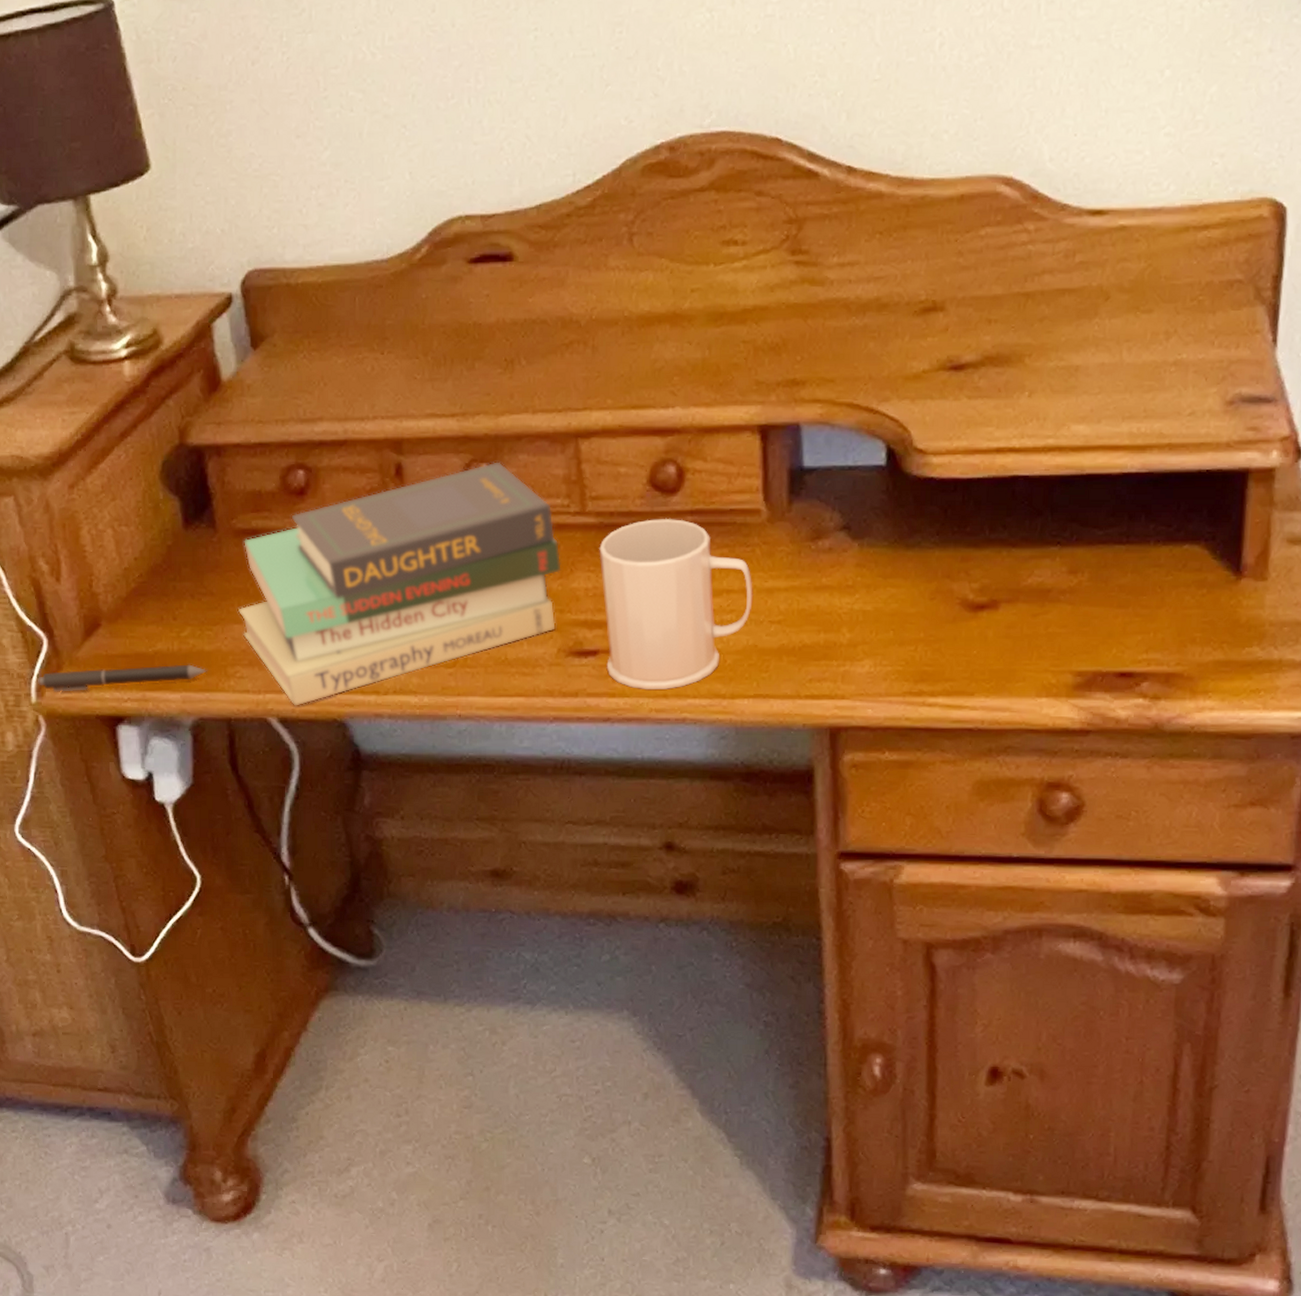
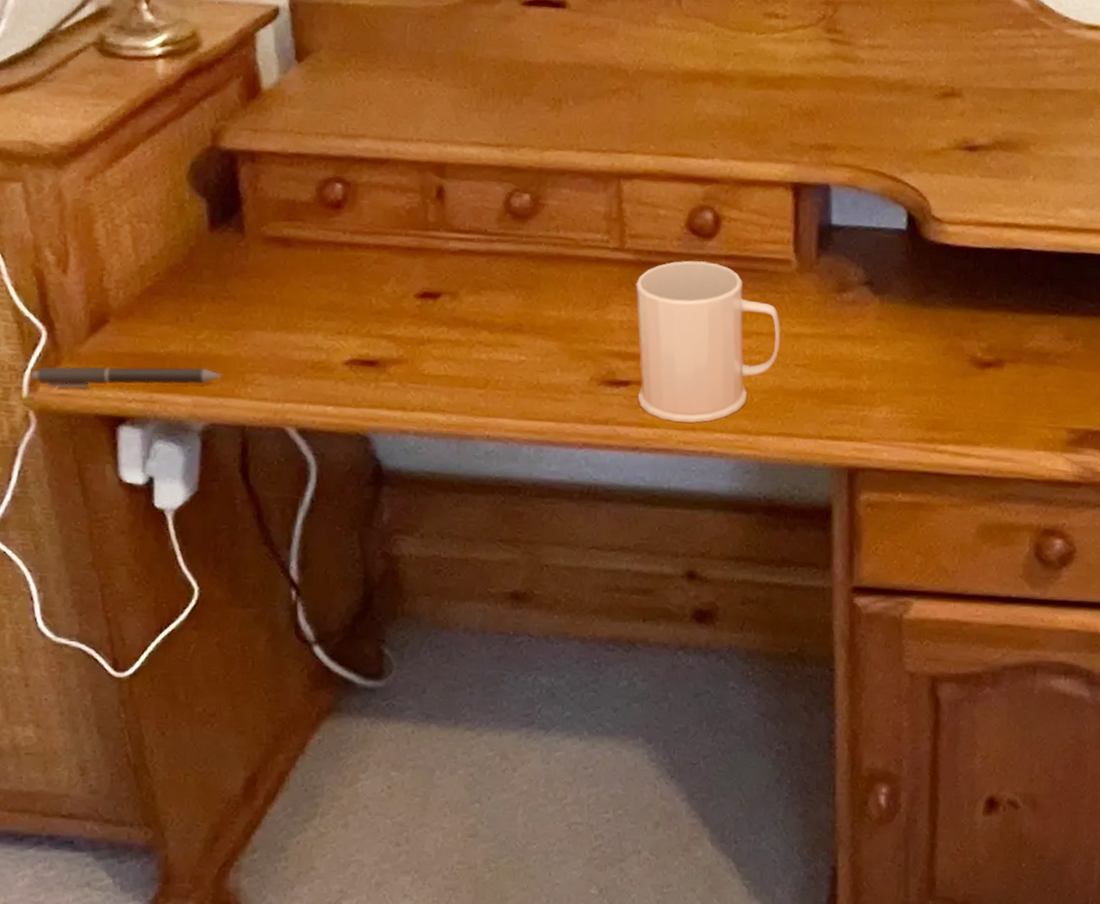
books: present [237,462,561,706] -> none [261,193,598,418]

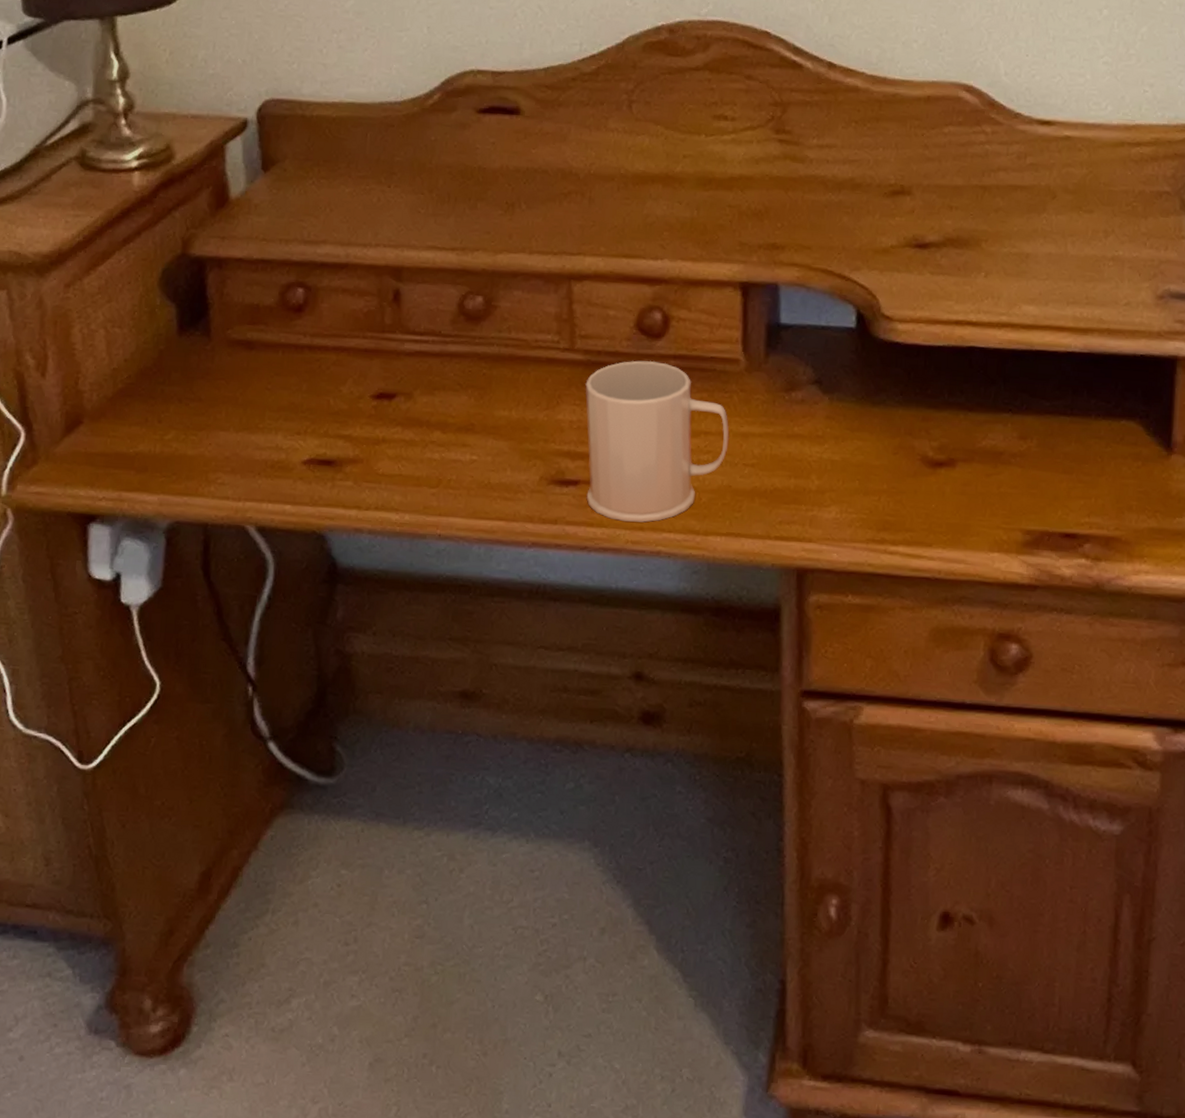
pen: present [32,366,224,389] -> none [10,465,189,488]

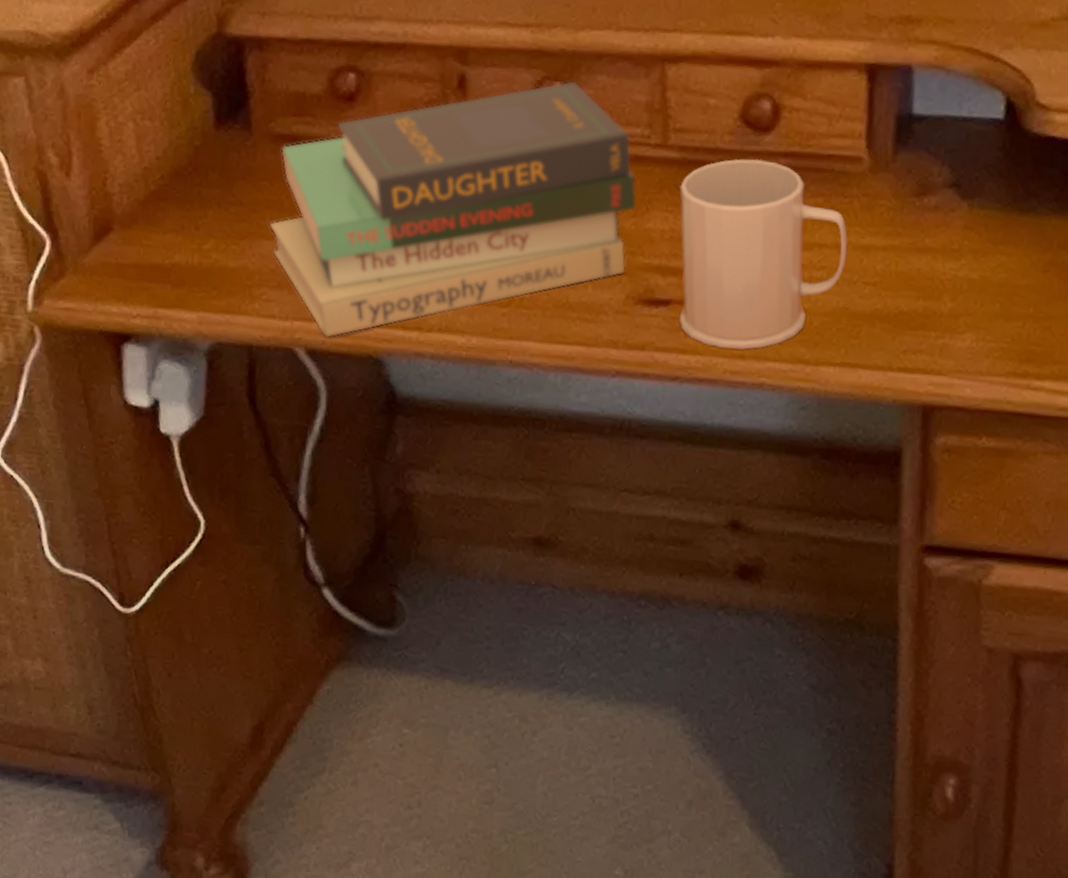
books: none [224,295,549,516] -> present [269,81,637,338]

